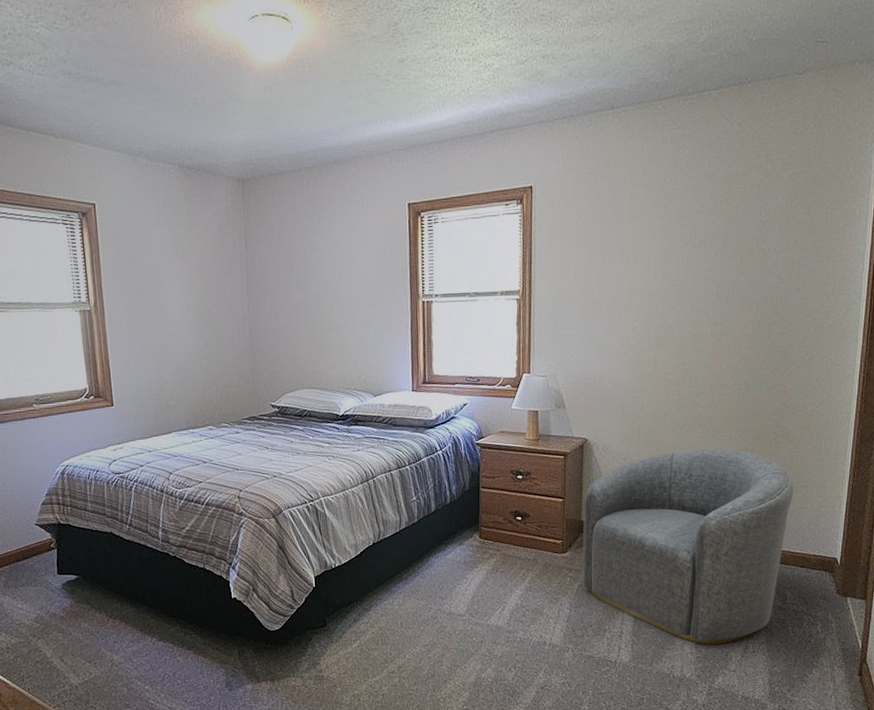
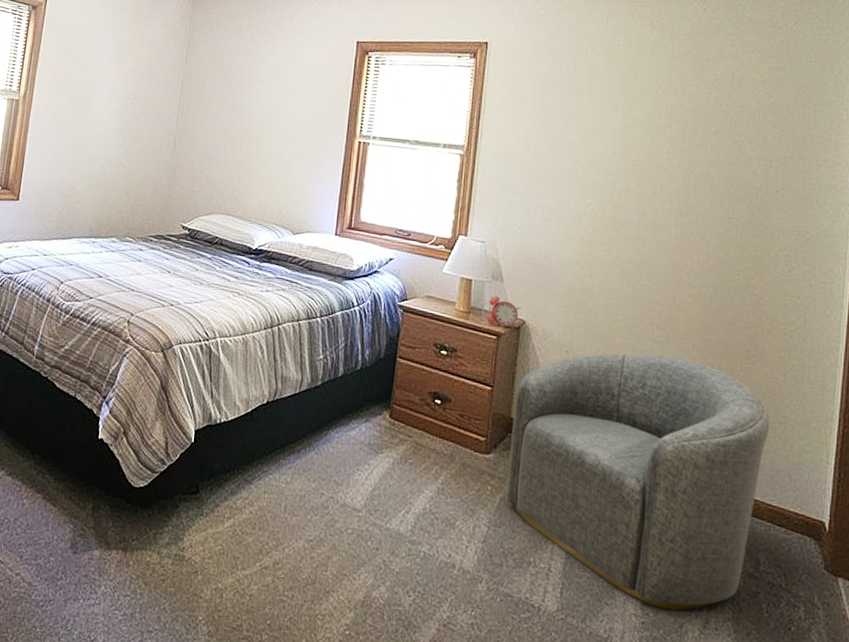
alarm clock: none [549,421,584,447] -> present [481,295,522,328]

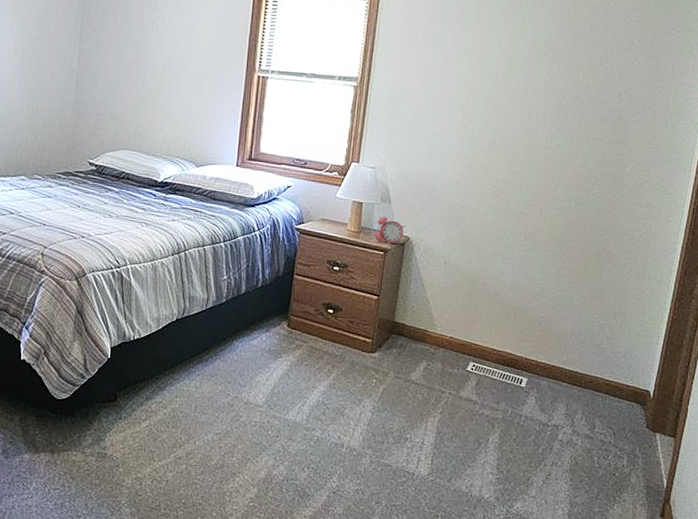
armchair: present [506,353,770,611] -> none [388,261,614,468]

